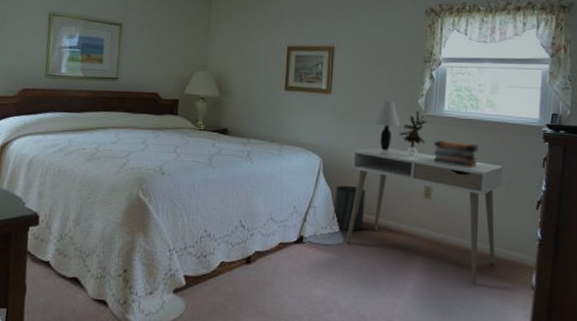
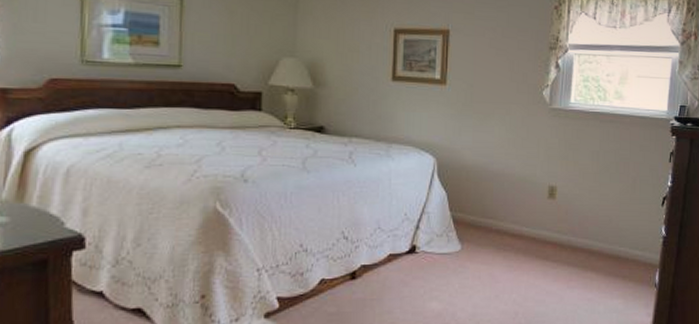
trash can: present [333,185,365,231] -> none [449,187,485,237]
desk: present [346,147,503,284] -> none [464,144,629,285]
table lamp: present [374,101,400,151] -> none [495,93,523,149]
potted plant: present [399,110,428,156] -> none [521,103,553,153]
book stack: present [433,141,479,167] -> none [558,136,606,164]

